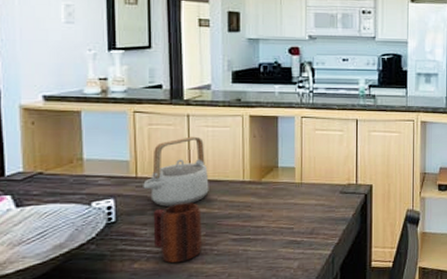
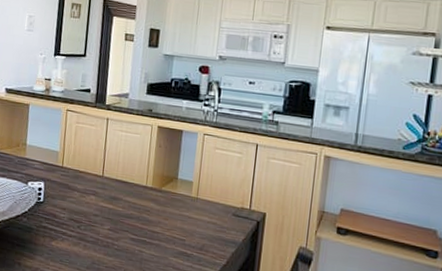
teapot: present [143,136,209,207] -> none [66,138,118,199]
mug: present [153,202,203,263] -> none [69,196,109,249]

